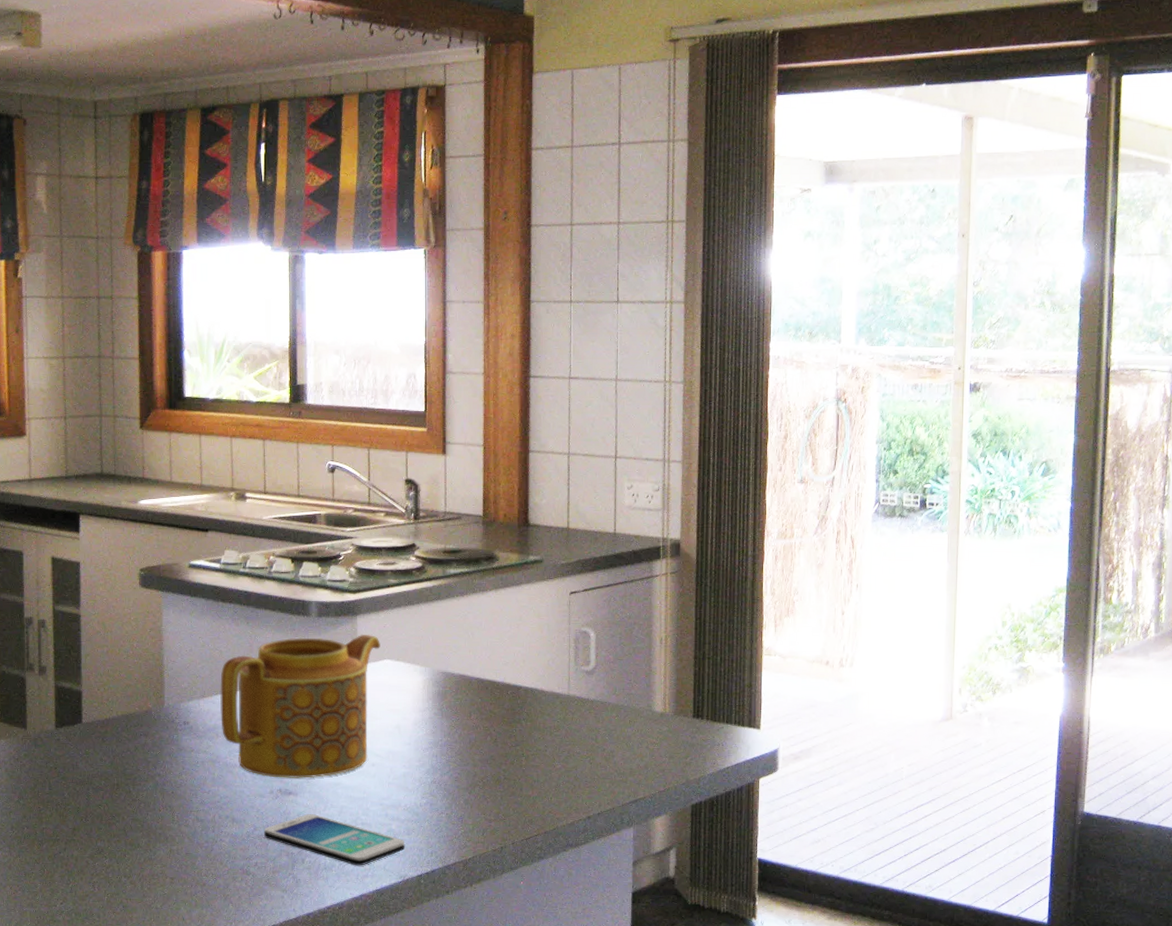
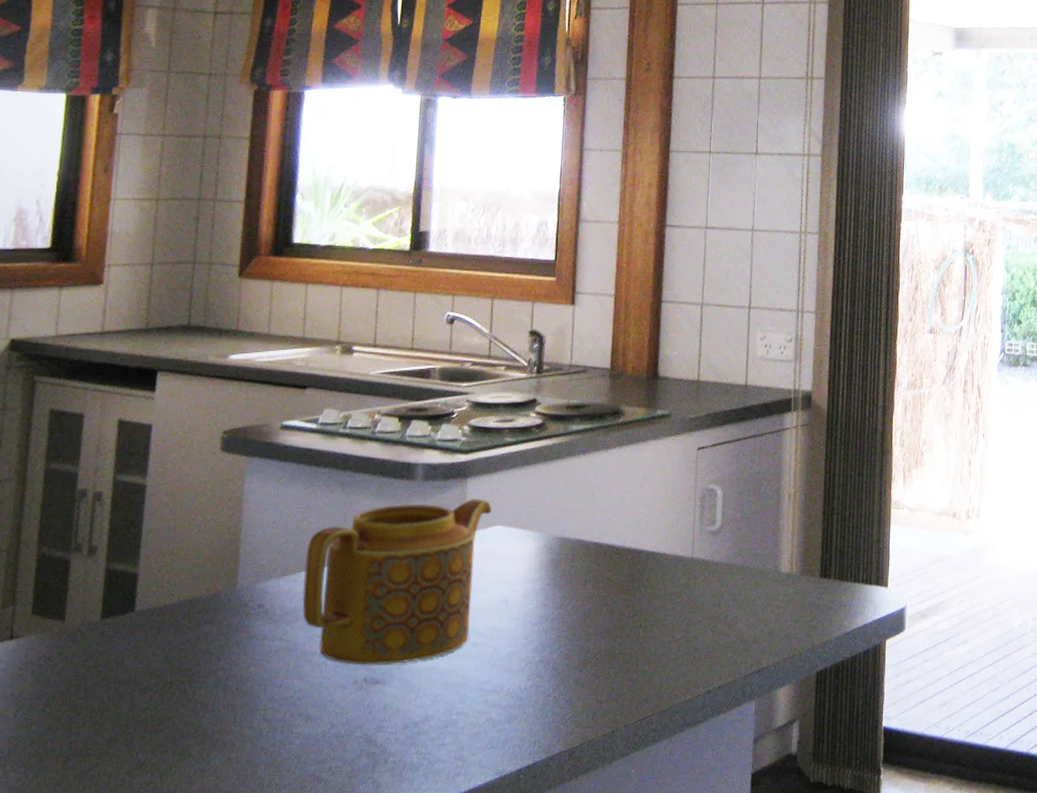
smartphone: present [264,814,405,866] -> none [343,705,506,763]

